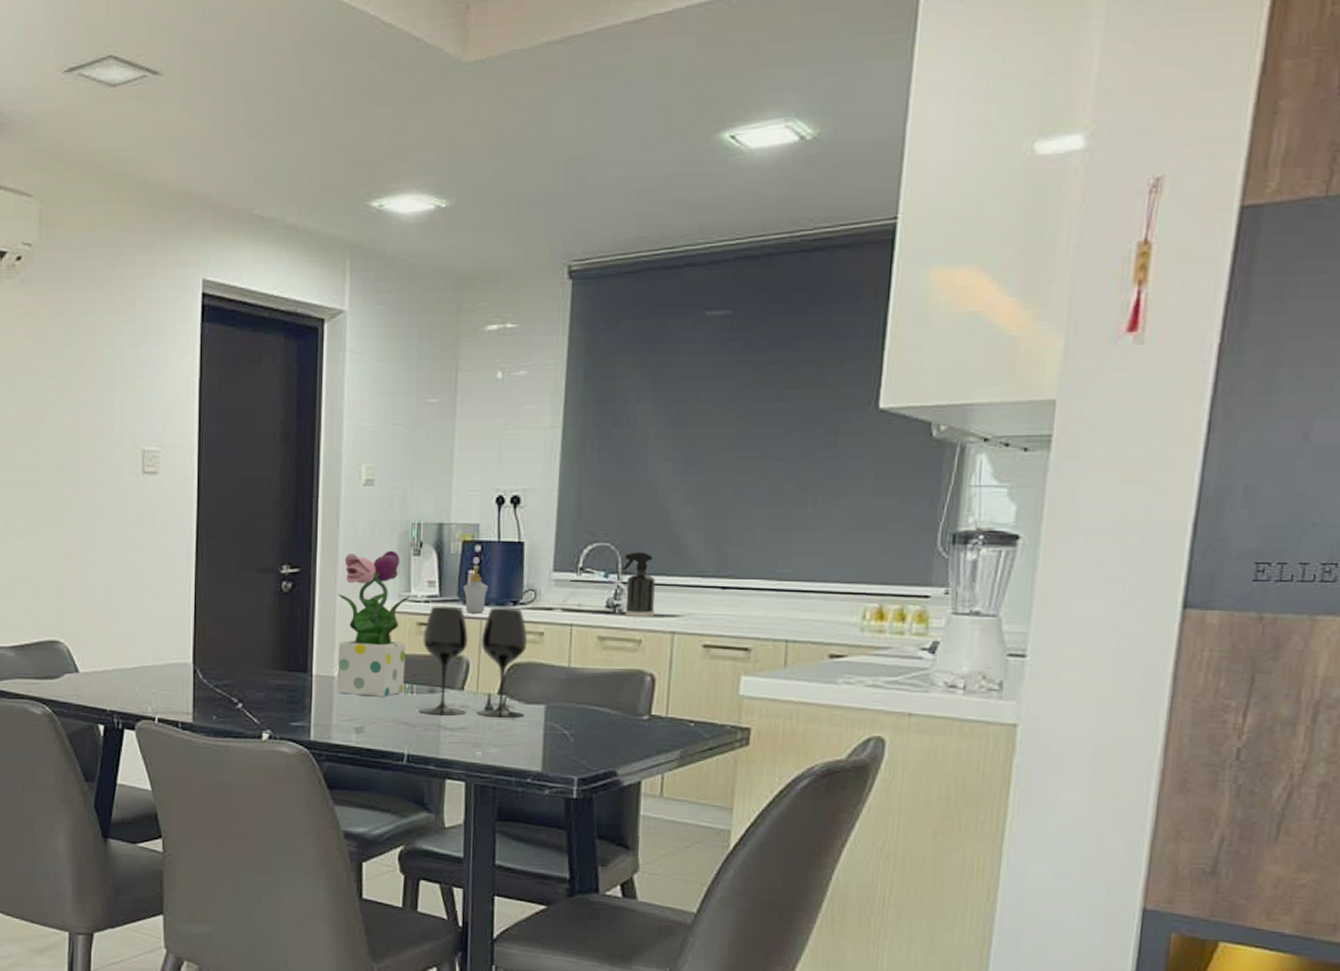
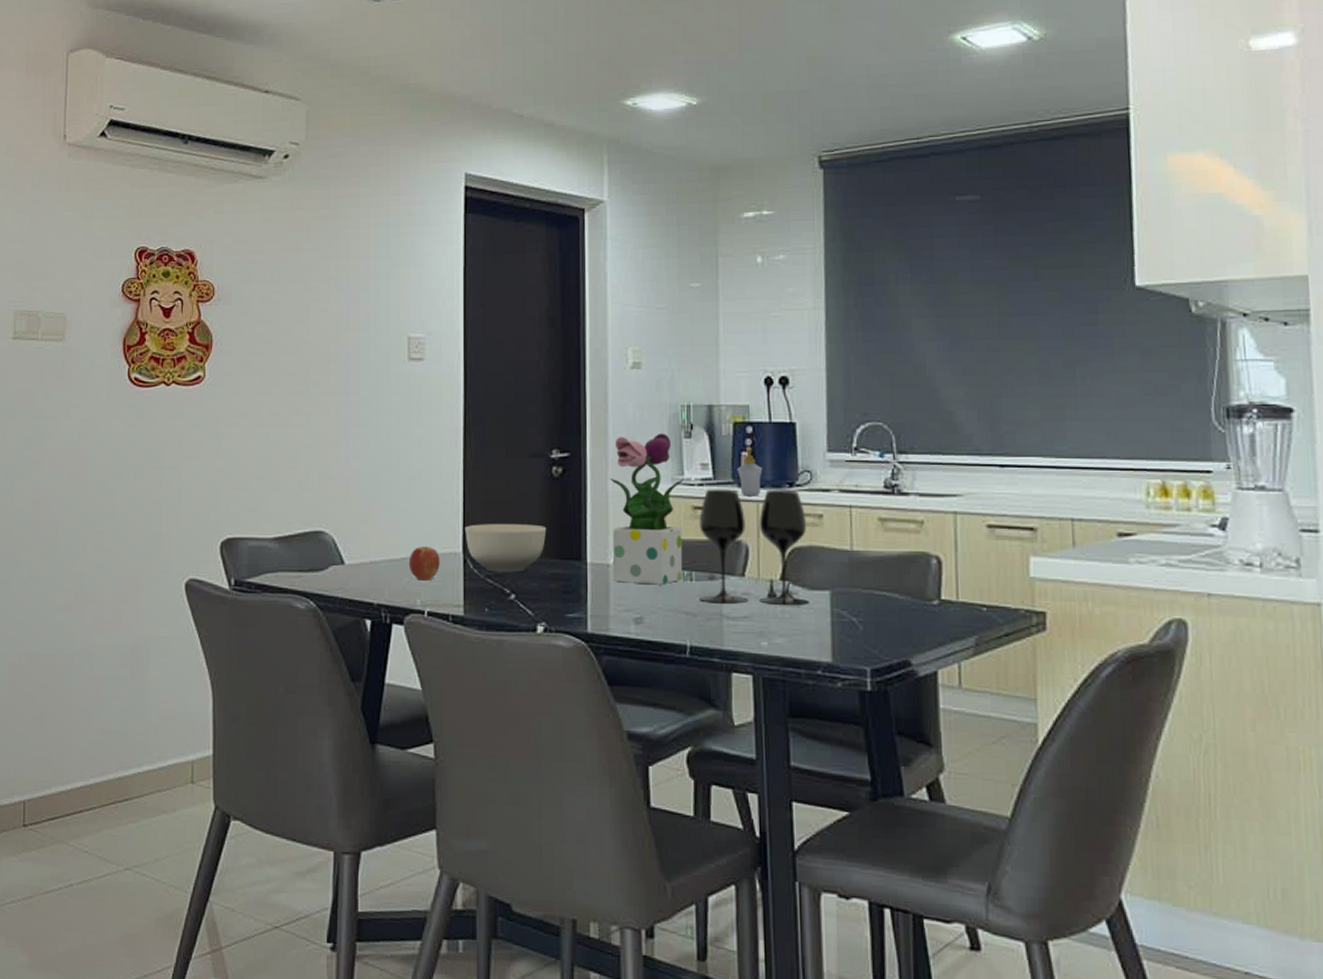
fruit: none [140,657,171,689] -> present [408,546,440,581]
bowl: none [195,636,275,683] -> present [465,524,547,573]
spray bottle: present [622,552,655,618] -> none [897,431,935,498]

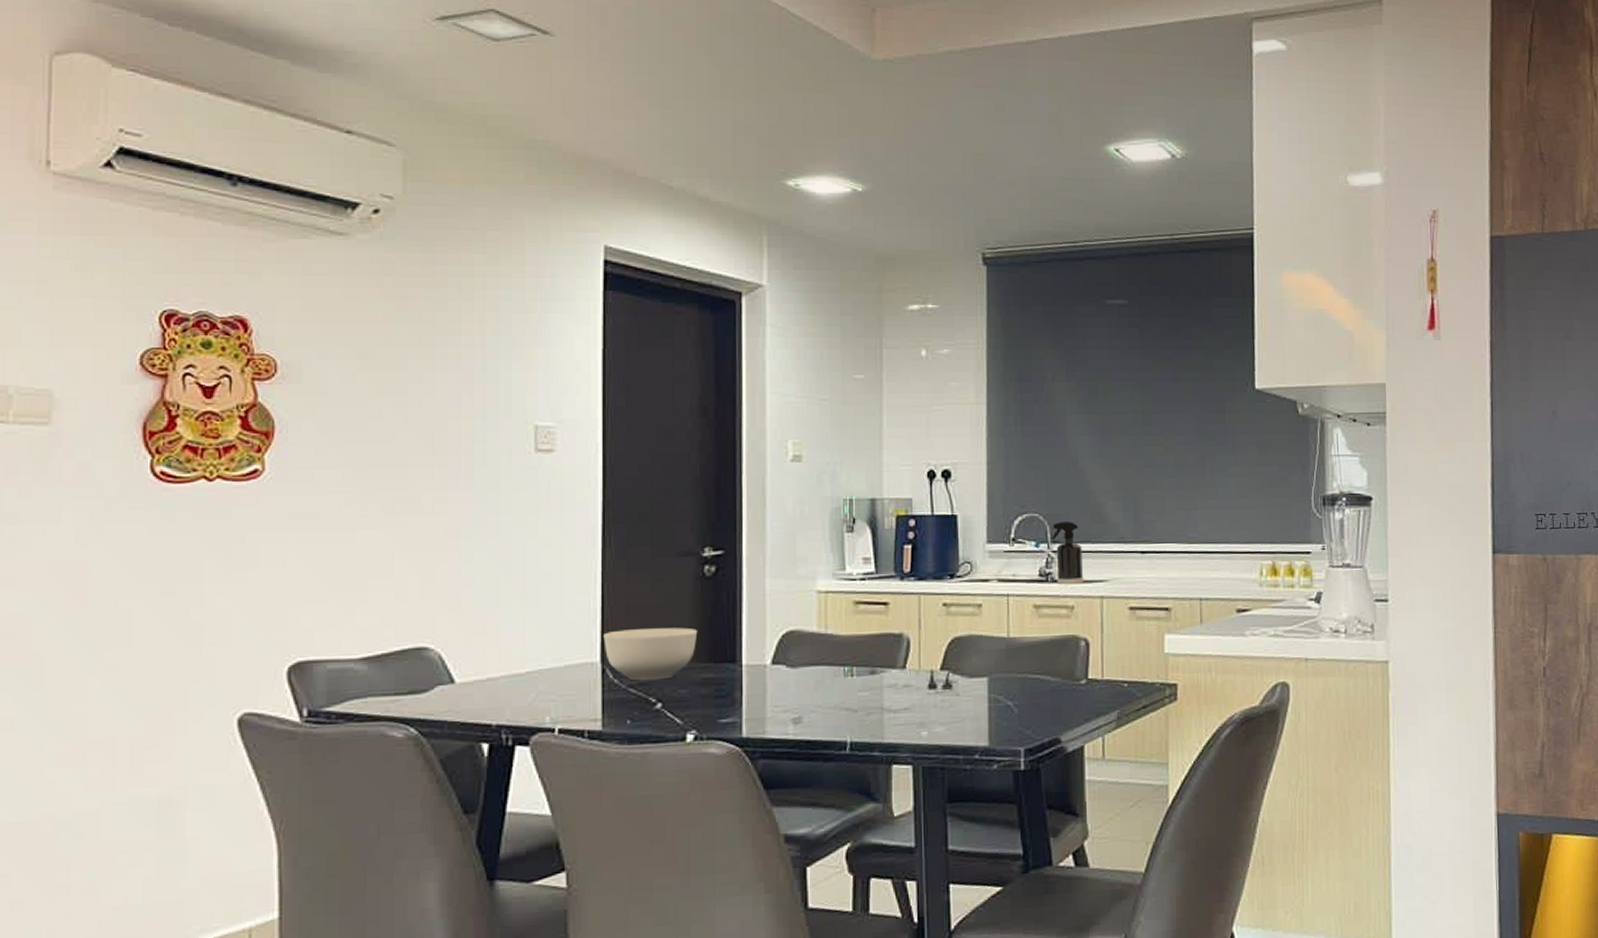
fruit: present [408,546,440,581] -> none [535,657,573,696]
flower arrangement: present [609,433,684,585] -> none [767,527,845,684]
wine glass: present [699,489,810,605] -> none [860,581,968,698]
soap bottle: present [737,446,763,496] -> none [899,539,925,589]
spray bottle: none [897,431,935,498] -> present [1052,521,1084,585]

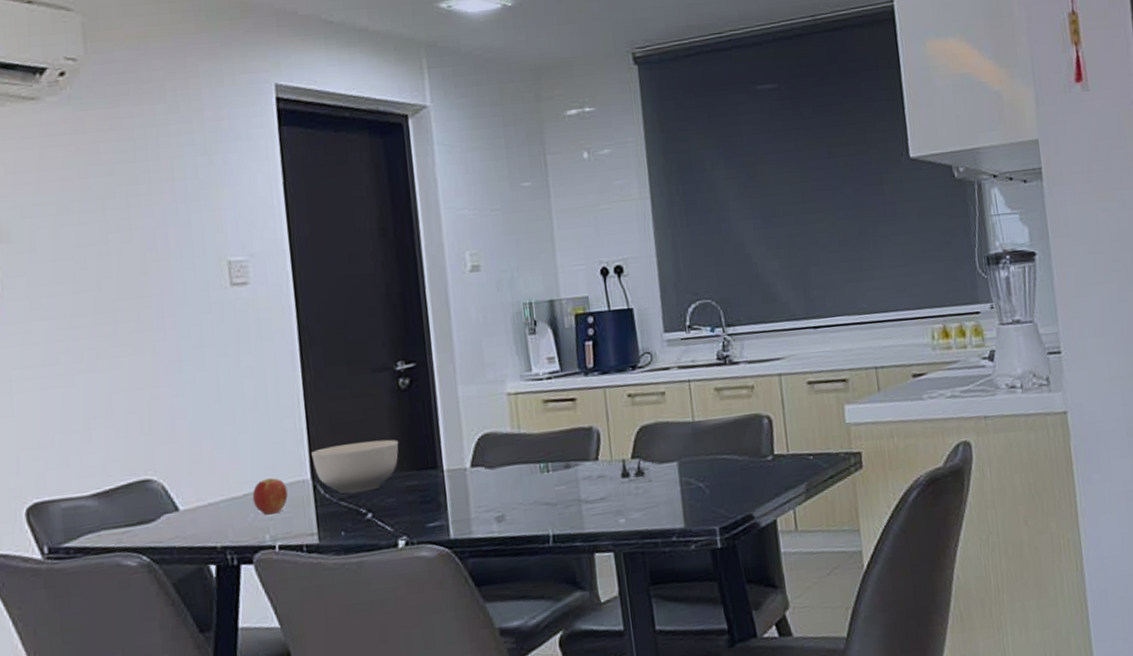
fruit: none [535,657,573,696] -> present [252,478,288,515]
spray bottle: present [1052,521,1084,585] -> none [725,304,761,367]

